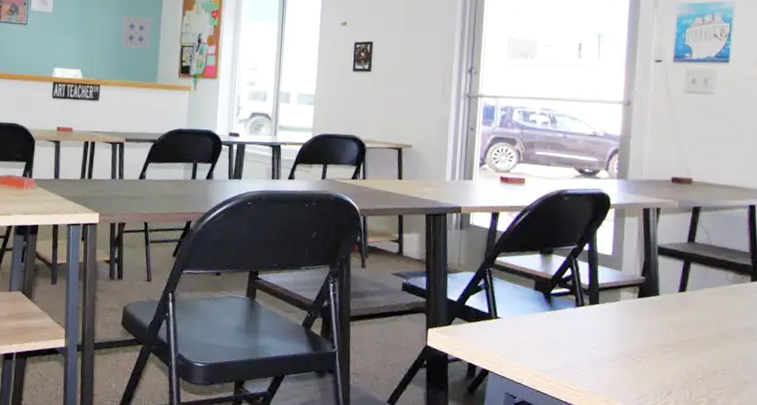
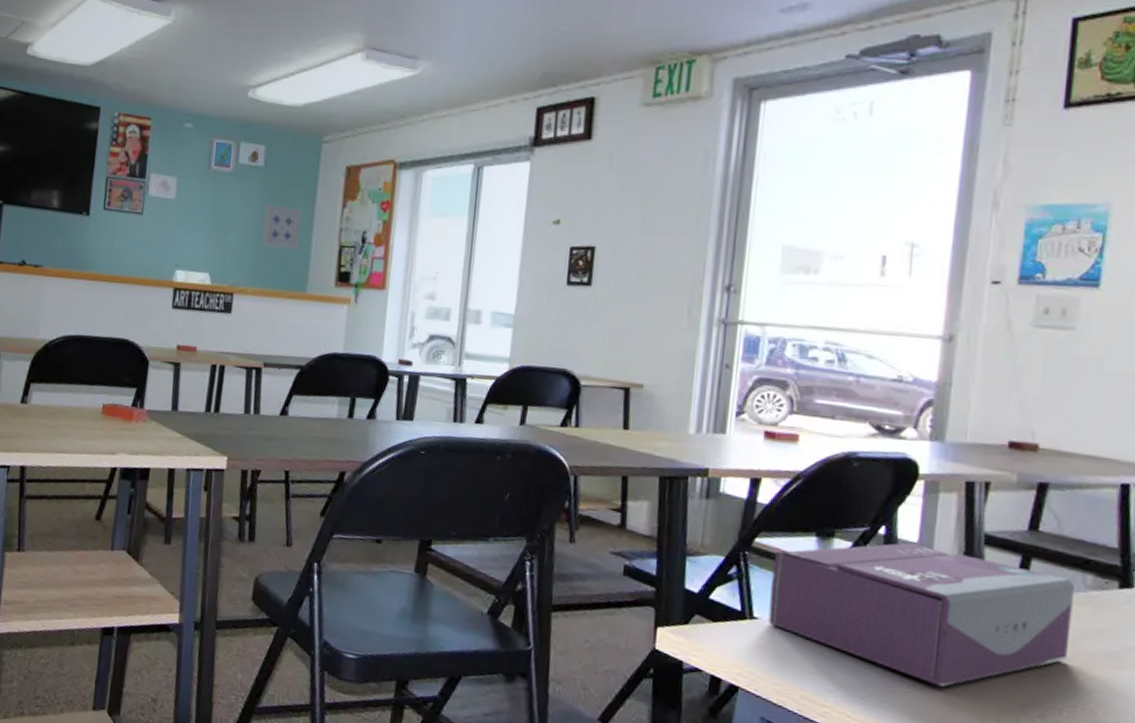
tissue box: none [508,255,721,361] -> present [768,542,1074,687]

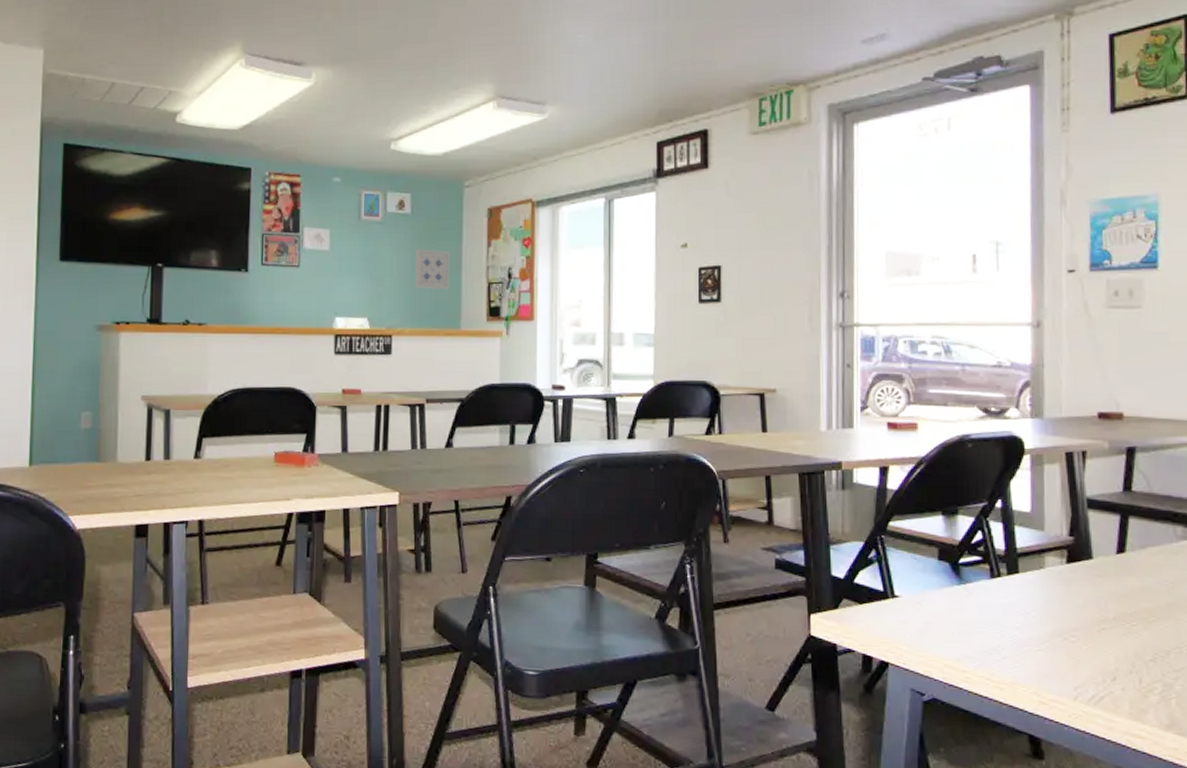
tissue box: present [768,542,1074,687] -> none [907,512,1169,642]

